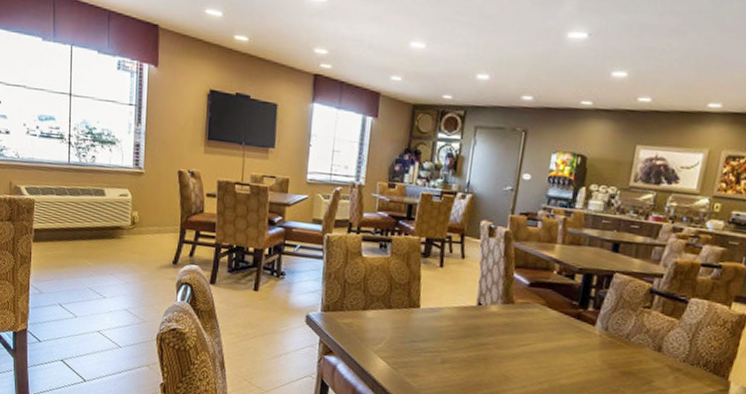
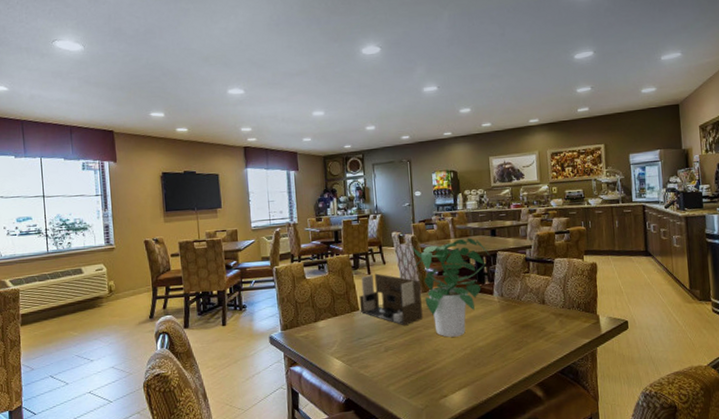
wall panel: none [420,267,504,339] -> present [359,273,423,326]
potted plant: none [496,244,604,367] -> present [411,237,490,337]

